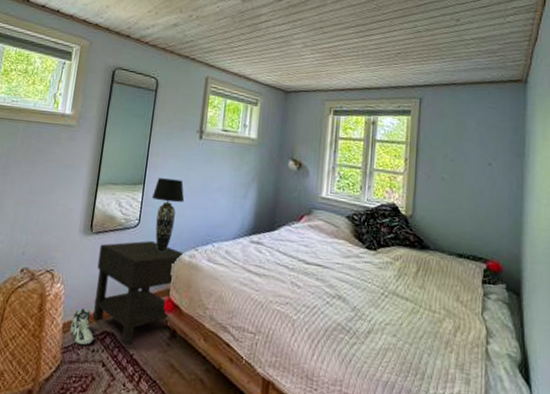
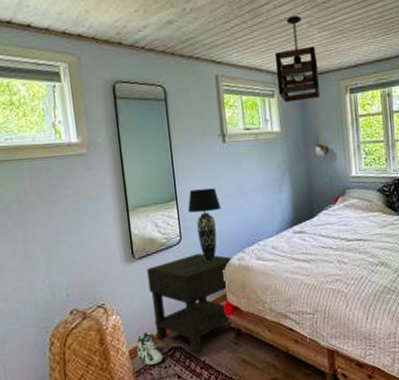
pendant light: none [262,35,306,114] -> present [274,15,321,103]

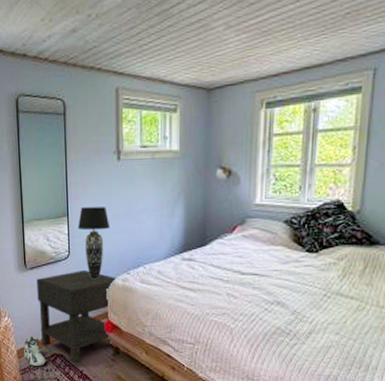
pendant light: present [274,15,321,103] -> none [181,16,231,118]

